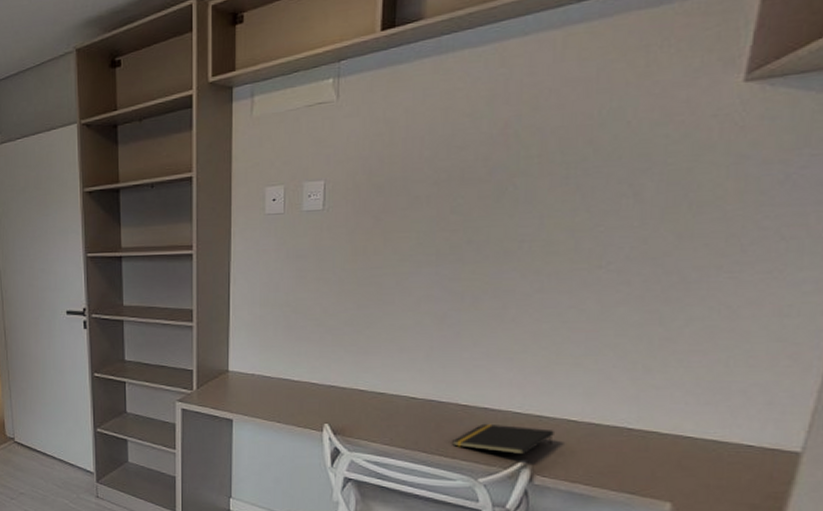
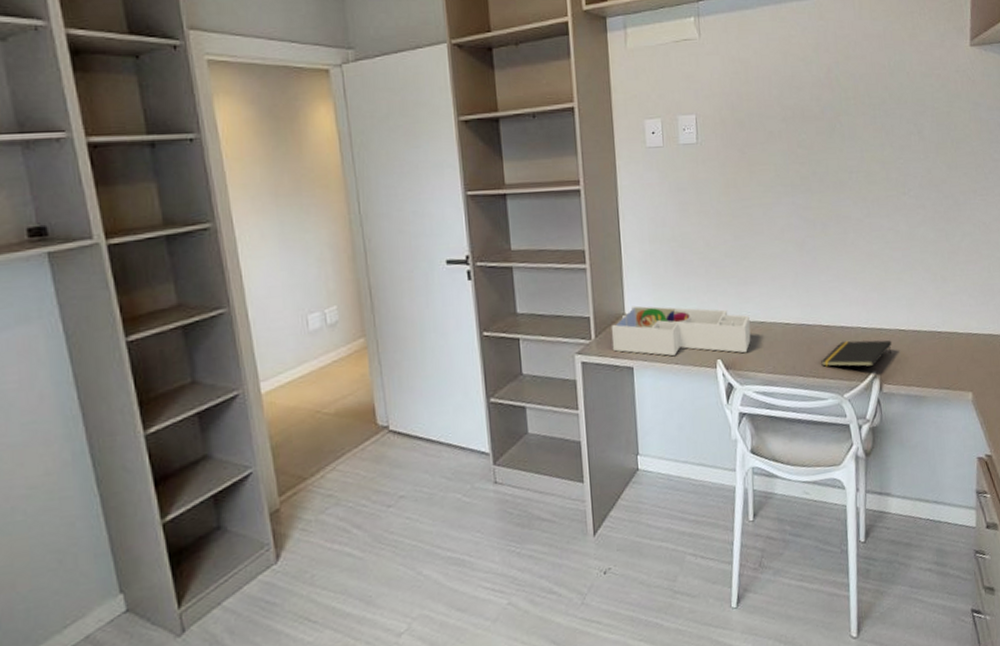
desk organizer: none [213,364,367,422] -> present [611,305,751,357]

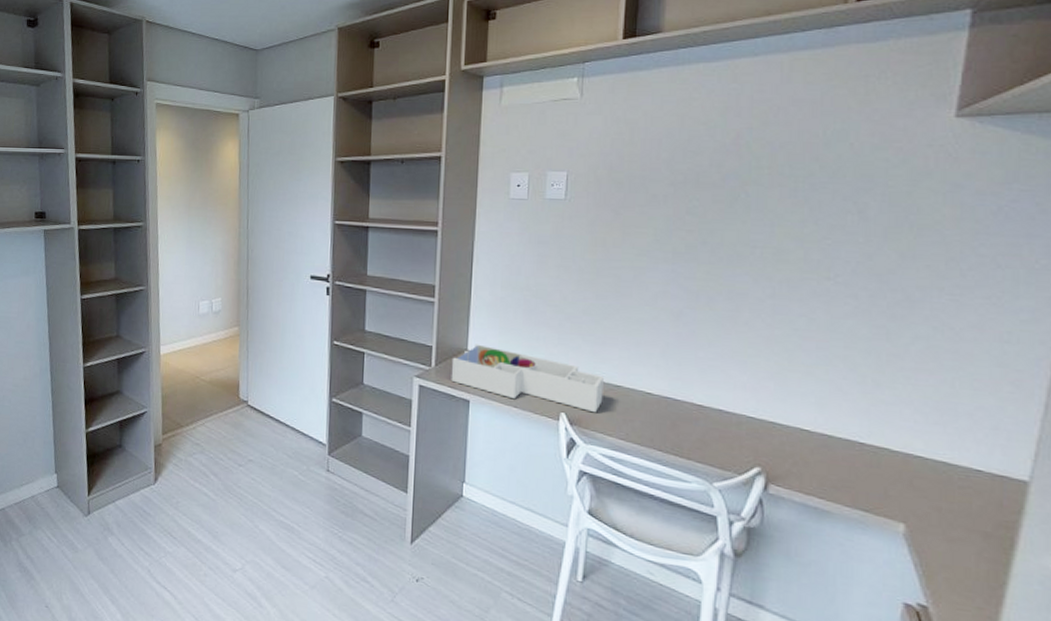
notepad: present [821,340,892,367] -> none [687,425,788,462]

